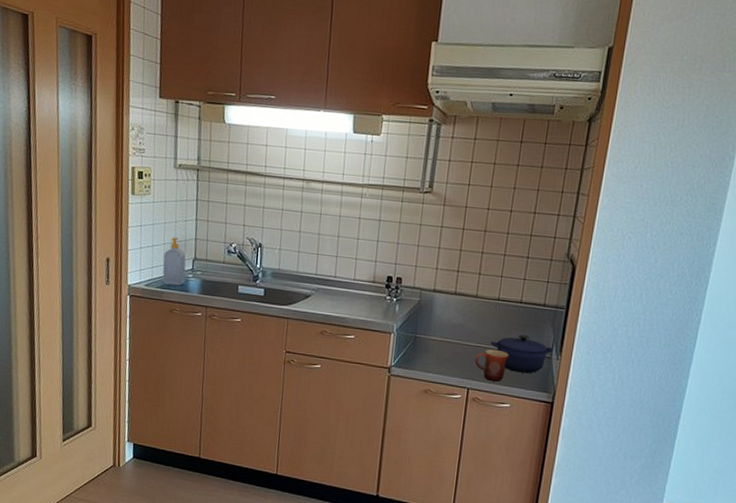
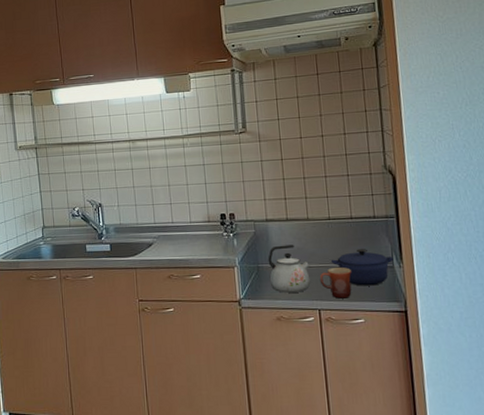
soap bottle: present [162,237,186,286] -> none [15,210,38,255]
kettle: none [424,318,469,369] -> present [268,244,311,293]

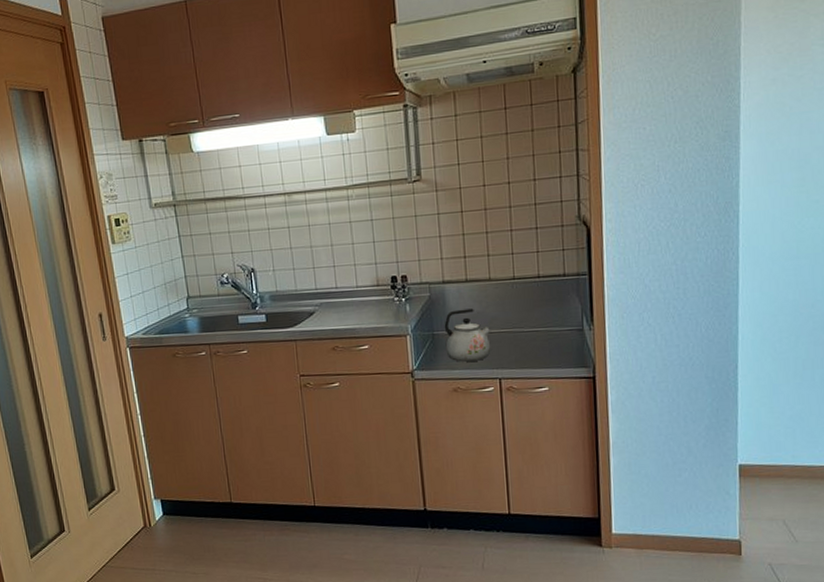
mug: present [319,267,352,299] -> none [501,331,538,366]
cooking pot: present [330,249,394,286] -> none [514,311,583,352]

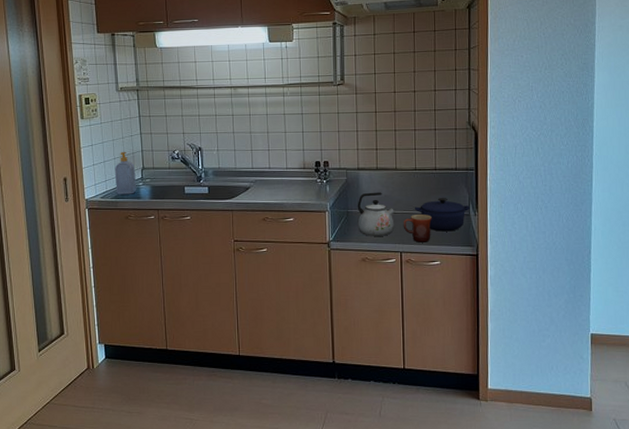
soap bottle: none [155,278,183,330] -> present [114,151,137,195]
mug: none [501,331,538,366] -> present [403,213,433,243]
cooking pot: none [514,311,583,352] -> present [414,198,470,232]

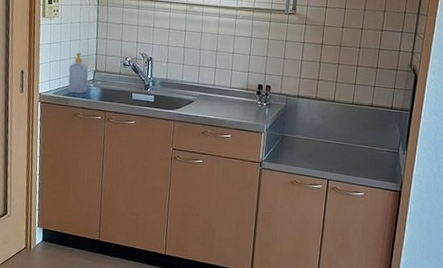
kettle: present [357,192,395,236] -> none [290,120,328,163]
mug: present [403,213,433,243] -> none [333,146,363,174]
cooking pot: present [414,198,470,232] -> none [346,133,400,167]

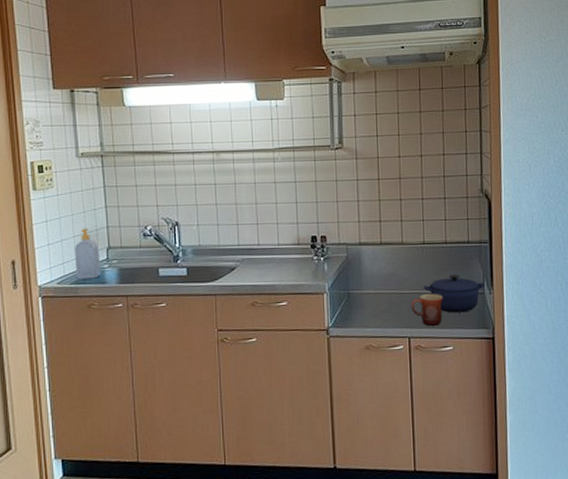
mug: none [333,146,363,174] -> present [411,293,444,326]
cooking pot: none [346,133,400,167] -> present [423,275,484,313]

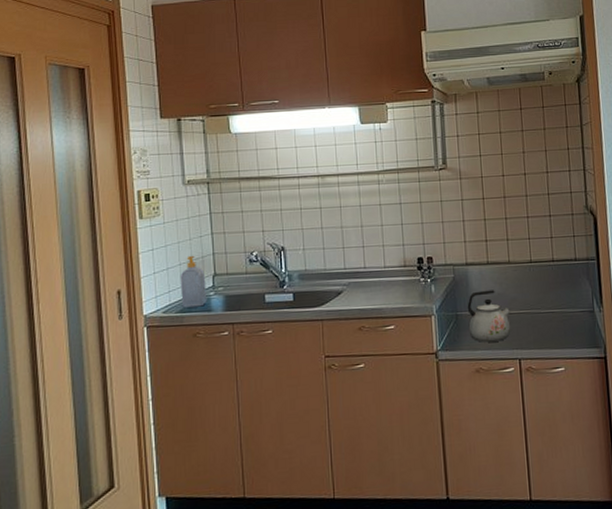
kettle: none [359,270,402,321] -> present [467,290,511,342]
mug: present [411,293,444,326] -> none [520,312,553,347]
cooking pot: present [423,275,484,313] -> none [532,293,594,333]

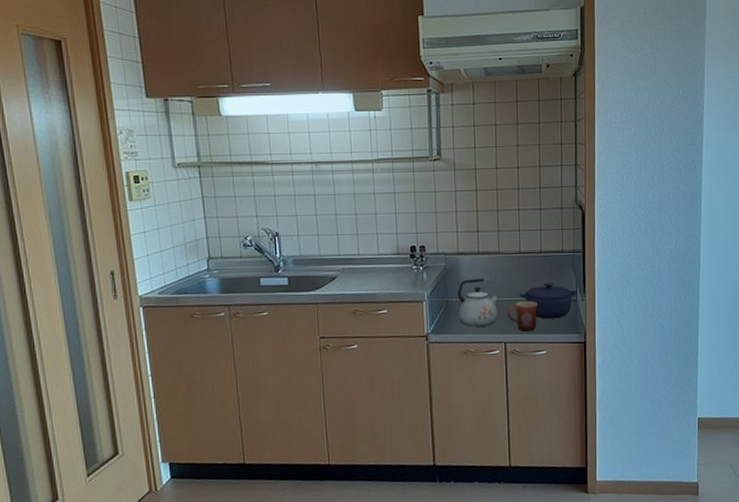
soap bottle: present [180,255,207,308] -> none [174,238,203,289]
mug: none [520,312,553,347] -> present [507,300,539,332]
cooking pot: none [532,293,594,333] -> present [519,283,577,319]

